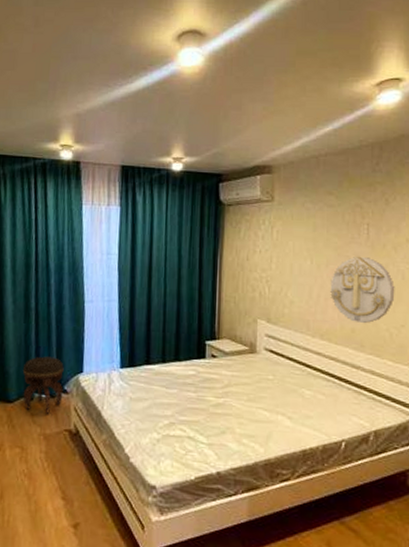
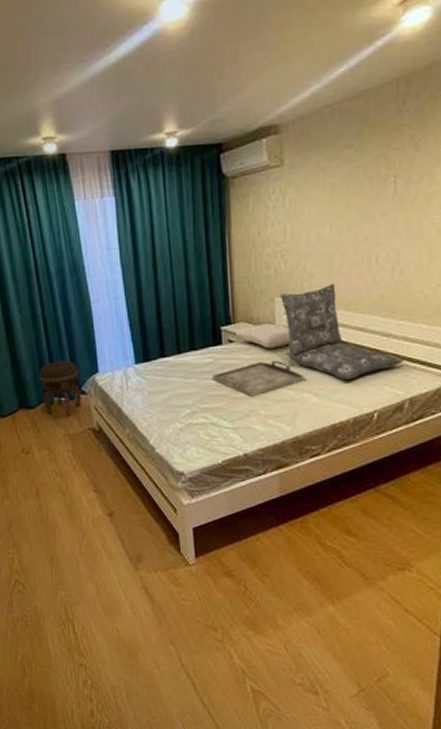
serving tray: none [192,379,280,414] -> present [211,360,305,397]
pillow: none [219,343,270,368] -> present [235,324,291,349]
pillow: none [262,312,371,406] -> present [279,283,404,379]
wall decoration: present [330,256,395,324] -> none [353,214,429,288]

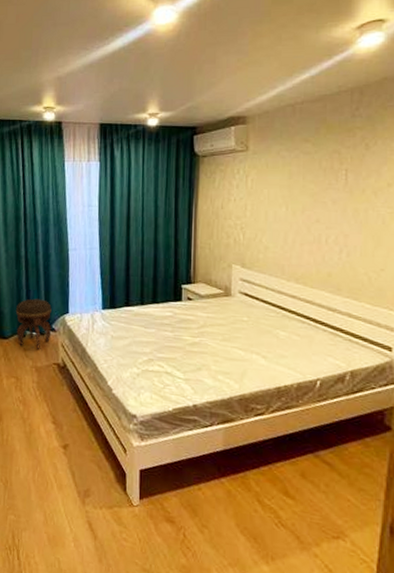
serving tray: present [211,360,305,397] -> none [169,320,255,352]
pillow: present [235,324,291,349] -> none [194,287,244,310]
pillow: present [279,283,404,379] -> none [237,257,347,347]

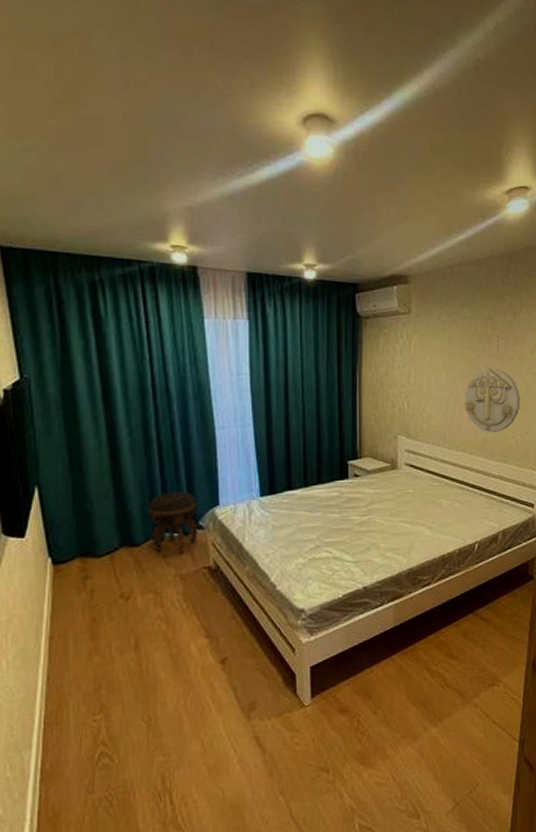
wall decoration: none [306,201,374,268] -> present [465,368,521,433]

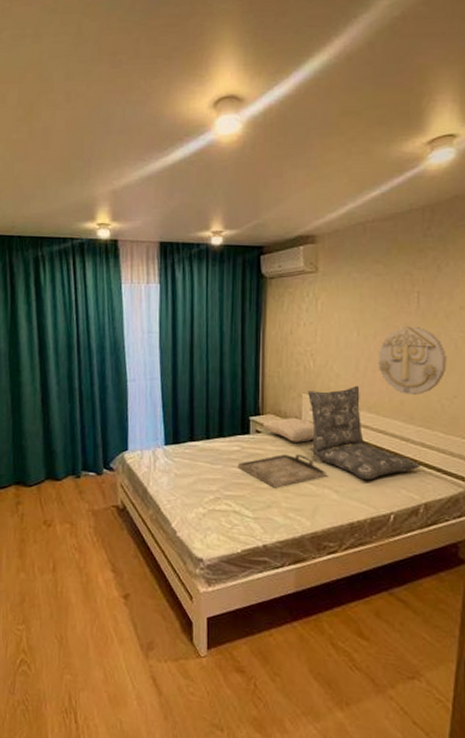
footstool: present [148,491,199,553] -> none [69,435,110,491]
serving tray: none [336,495,421,530] -> present [237,454,327,488]
pillow: none [361,460,410,484] -> present [263,418,315,443]
pillow: none [402,425,500,513] -> present [307,385,421,479]

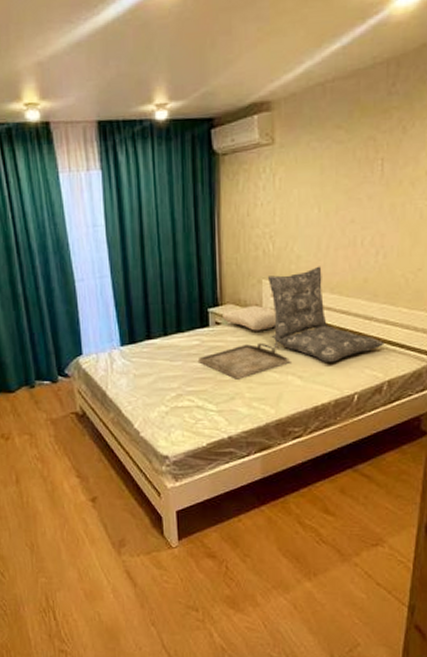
wall decoration: present [378,326,447,396] -> none [340,197,412,272]

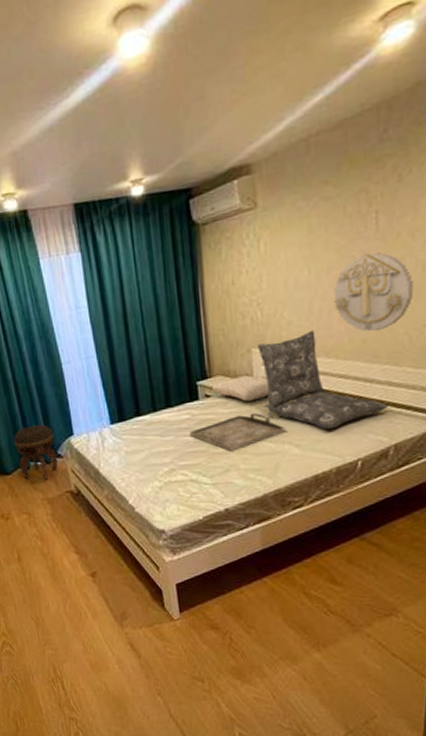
footstool: none [19,342,65,399] -> present [13,424,58,480]
wall decoration: none [340,197,412,272] -> present [333,252,414,332]

